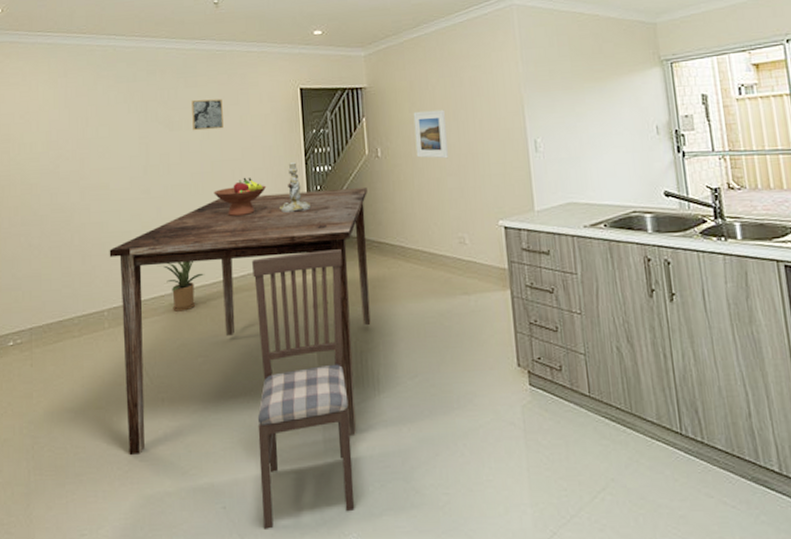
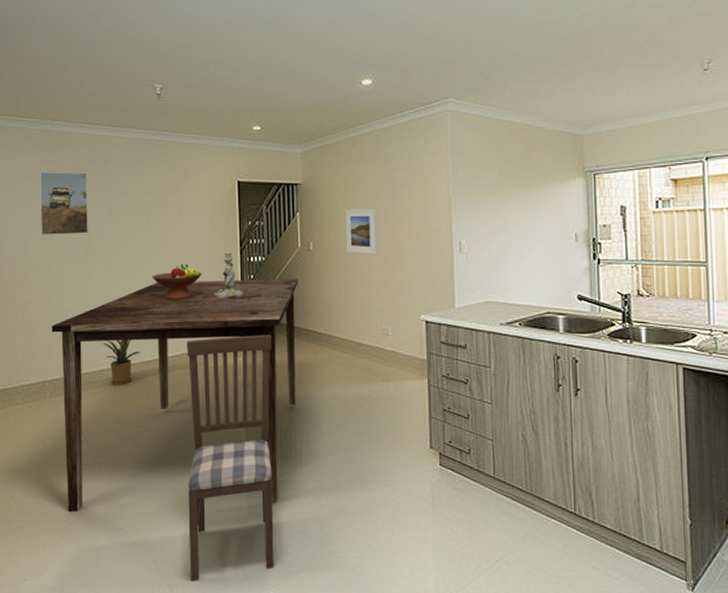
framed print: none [96,87,147,154] -> present [40,171,88,235]
wall art: present [192,99,224,131] -> none [133,187,163,217]

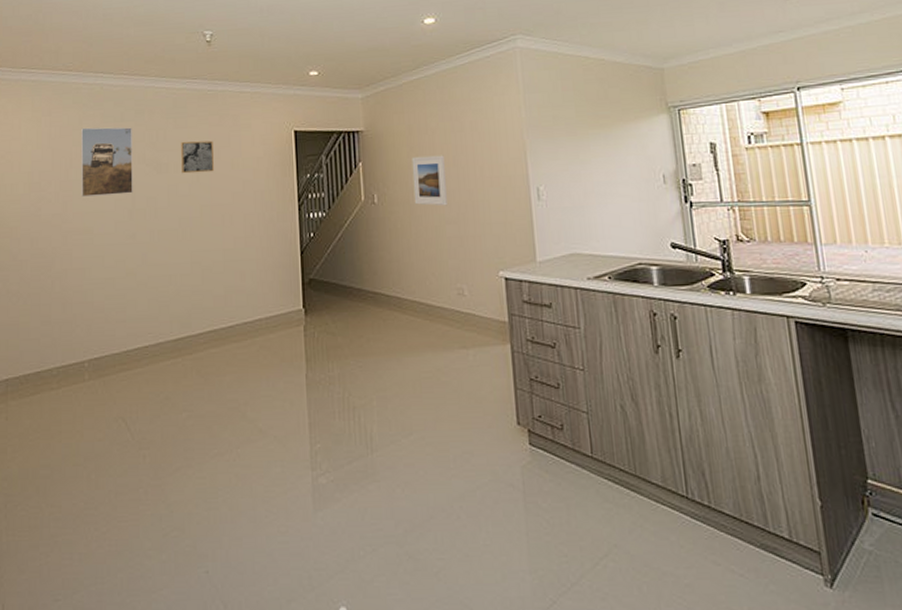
dining table: present [51,279,298,513] -> none [91,235,364,516]
house plant: present [96,339,141,385] -> none [141,310,190,363]
wall art: none [133,187,163,217] -> present [181,140,214,174]
fruit bowl: present [152,263,203,300] -> none [202,222,258,265]
dining chair: present [187,335,275,581] -> none [241,300,345,595]
candlestick: present [214,252,244,298] -> none [271,208,303,260]

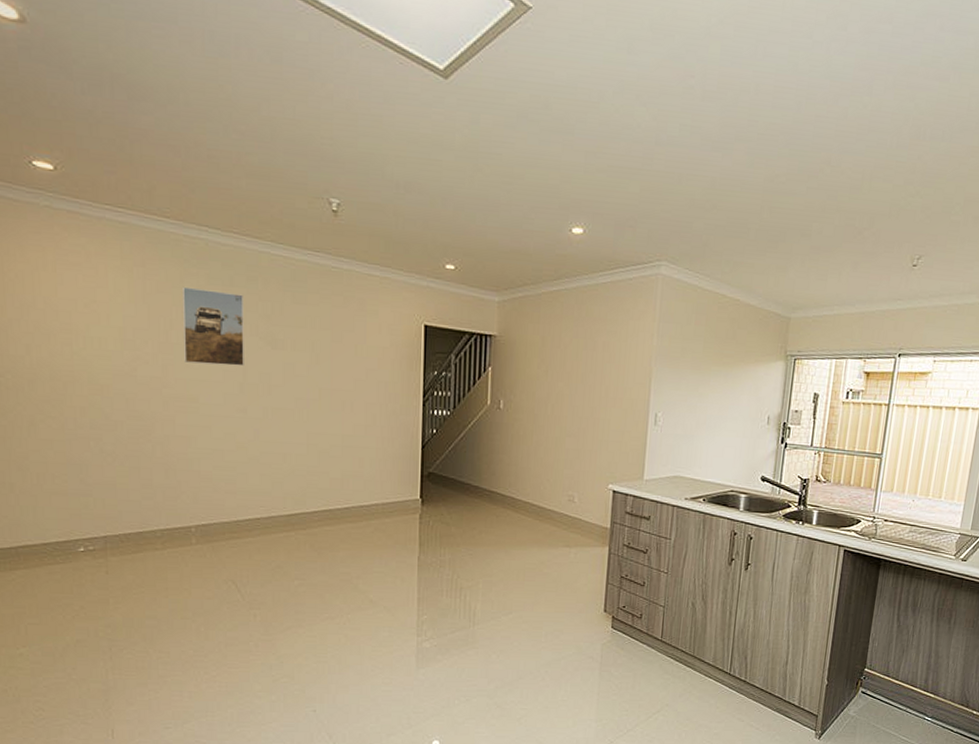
wall art: present [181,140,214,174] -> none [300,318,336,356]
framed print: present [411,155,447,206] -> none [539,368,573,420]

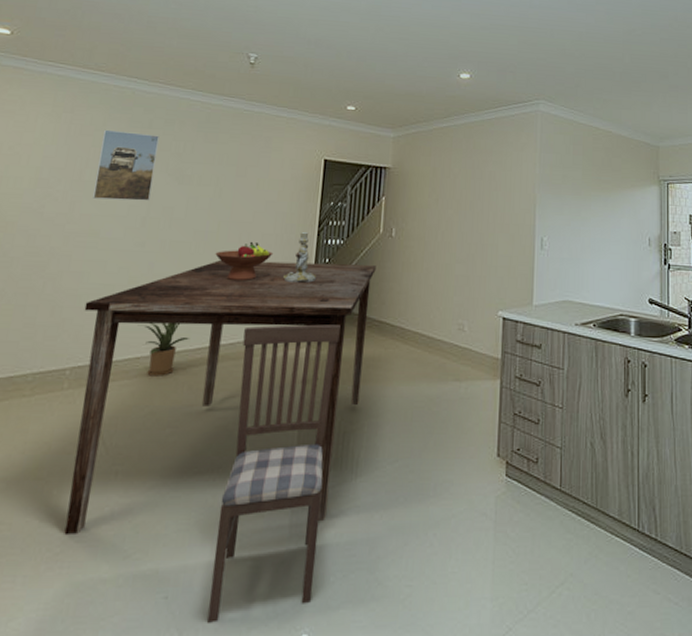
dining table: none [197,429,485,663] -> present [64,260,376,536]
house plant: none [253,487,305,536] -> present [137,322,189,376]
fruit bowl: none [320,410,379,450] -> present [215,241,274,282]
dining chair: none [352,492,452,730] -> present [207,324,341,623]
candlestick: none [391,402,424,453] -> present [283,232,316,283]

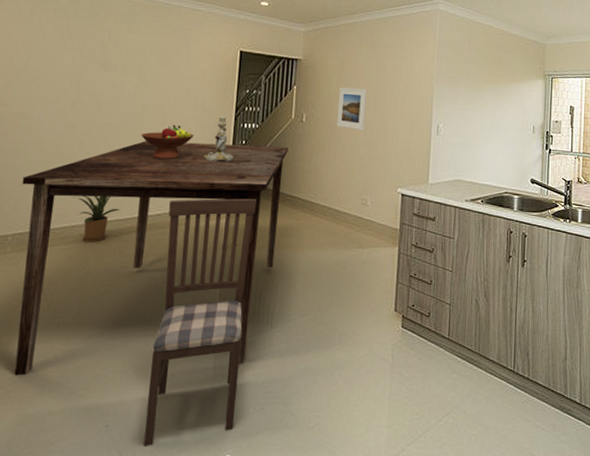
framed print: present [93,129,159,201] -> none [24,19,85,87]
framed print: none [429,197,462,246] -> present [336,87,367,131]

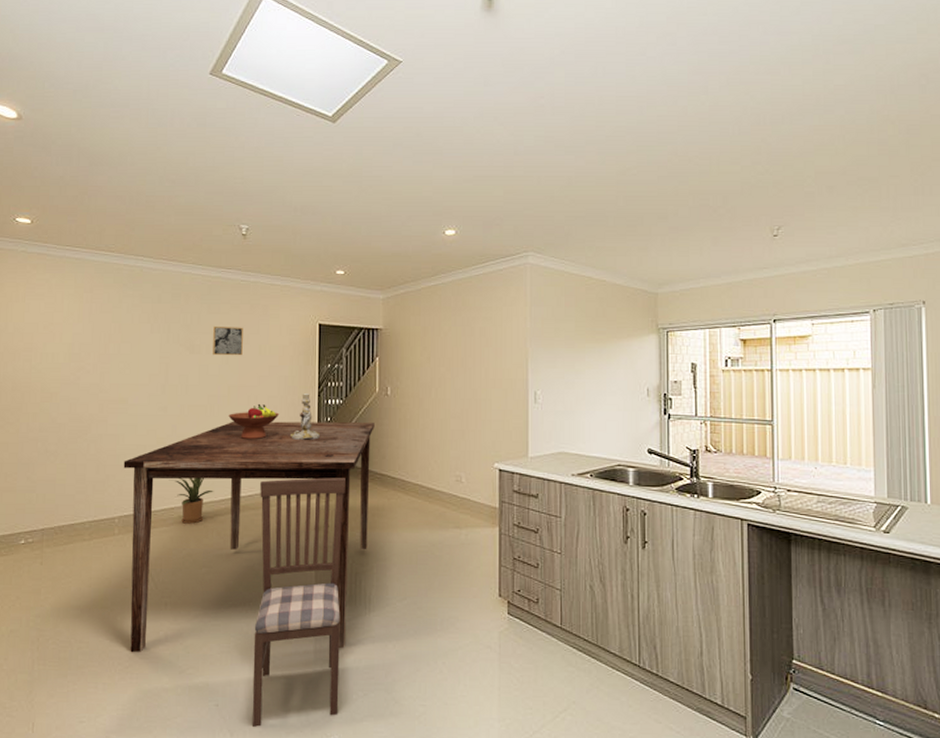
wall art: none [129,45,163,77] -> present [213,325,243,356]
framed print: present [336,87,367,131] -> none [424,356,453,402]

